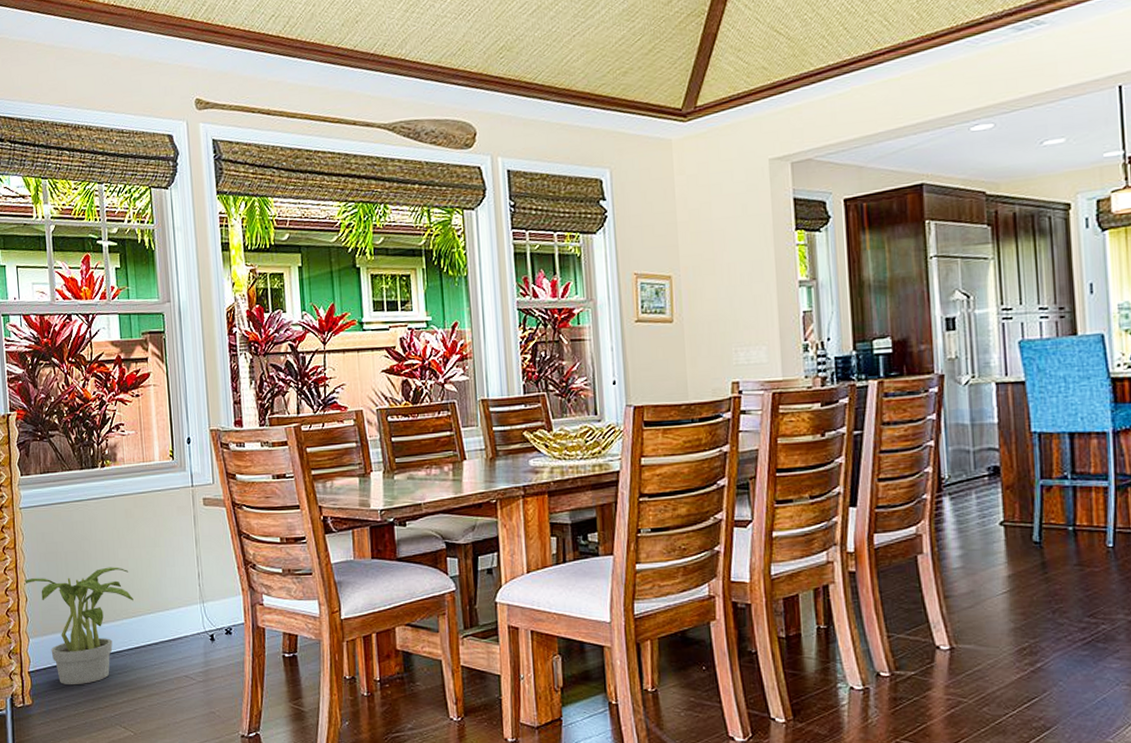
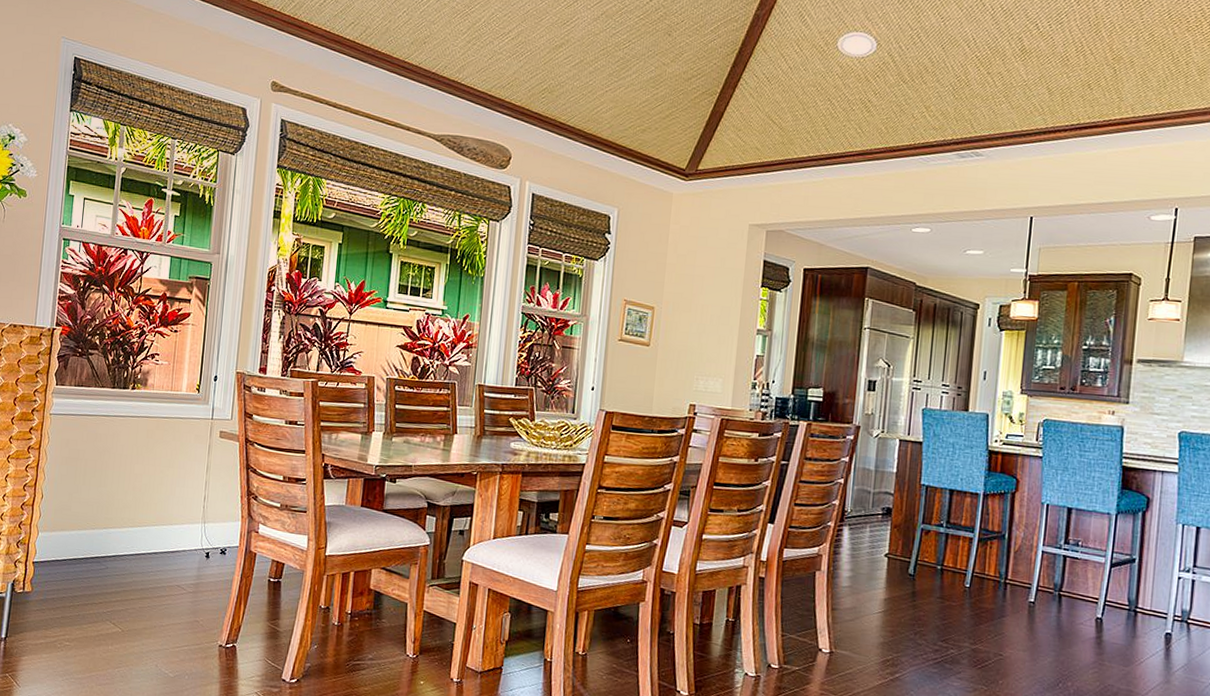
potted plant: present [24,567,134,686] -> none [42,478,142,580]

